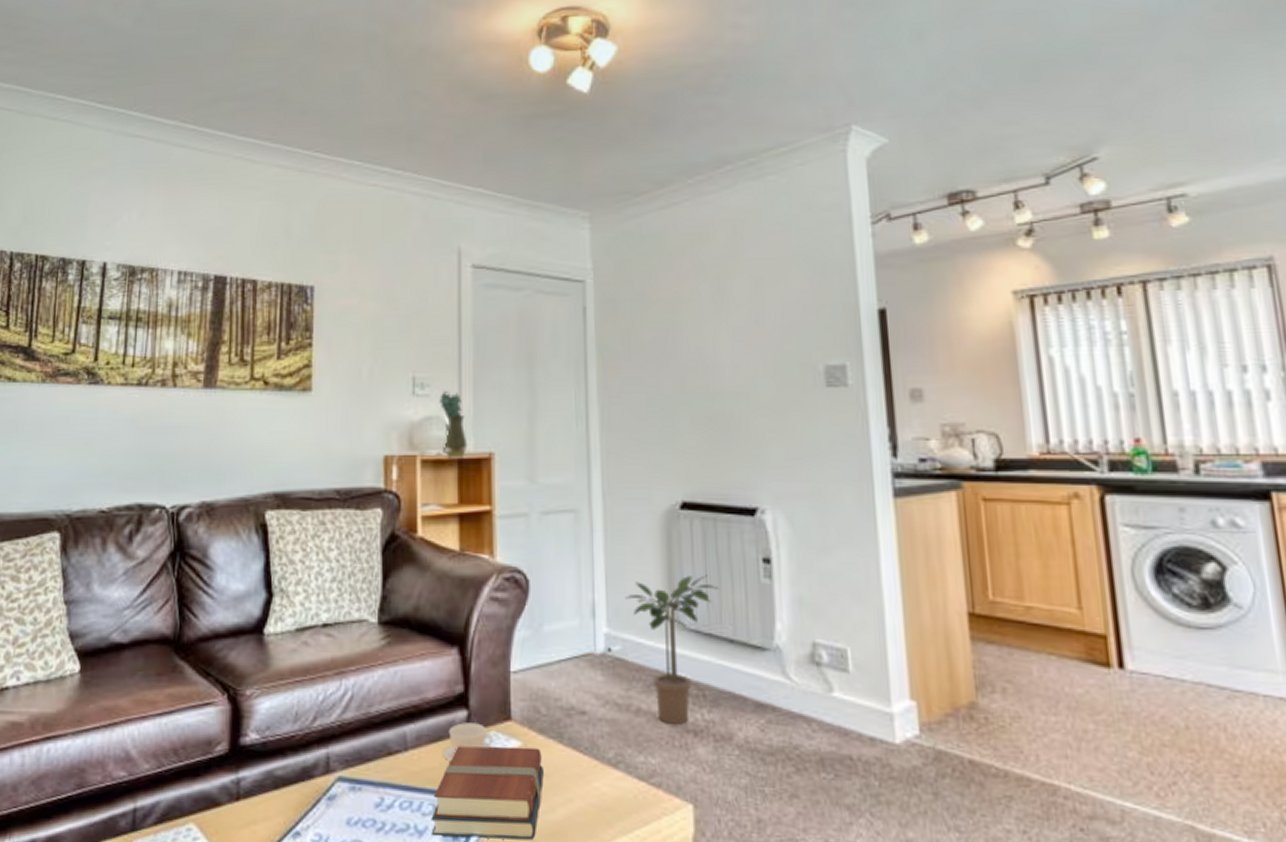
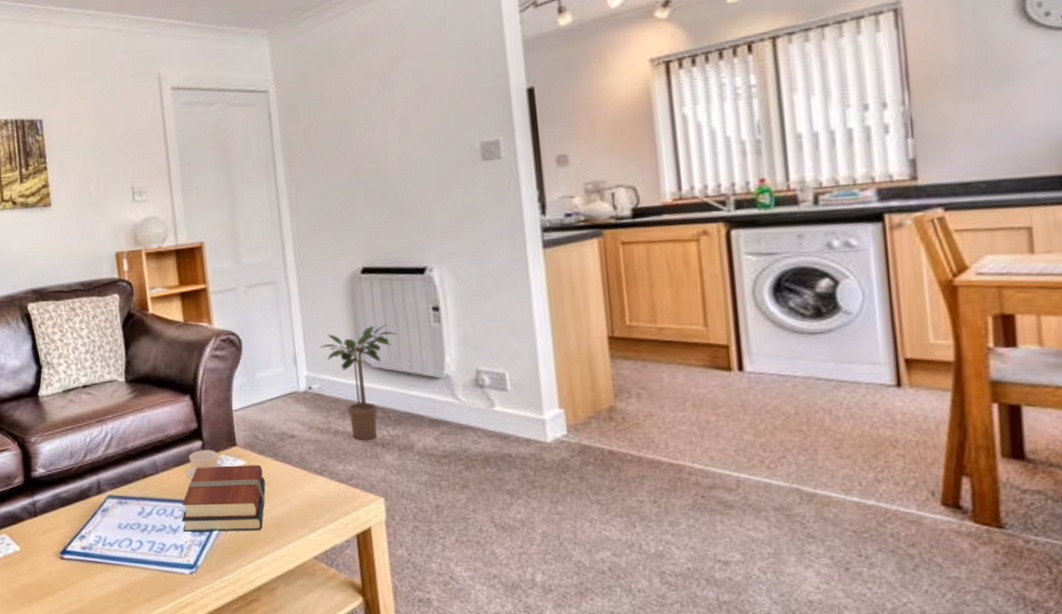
vase: present [440,390,468,458] -> none [155,195,182,250]

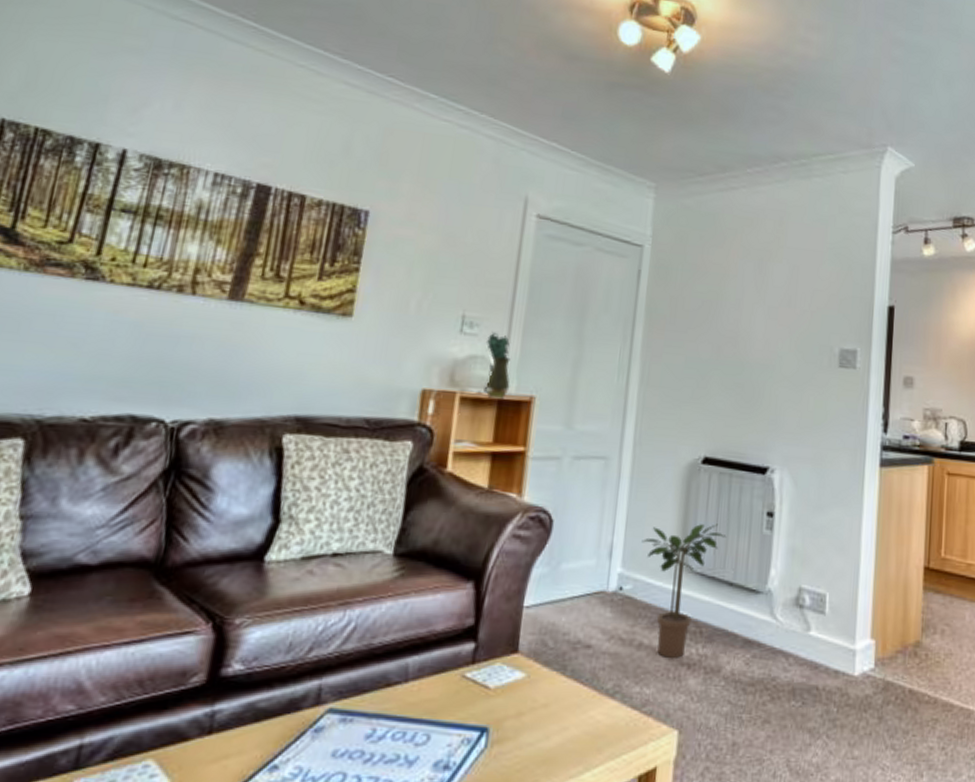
vase: none [155,195,182,250] -> present [485,331,511,399]
books: present [181,464,266,533] -> none [421,677,545,767]
teacup: present [185,450,224,478] -> none [443,655,498,692]

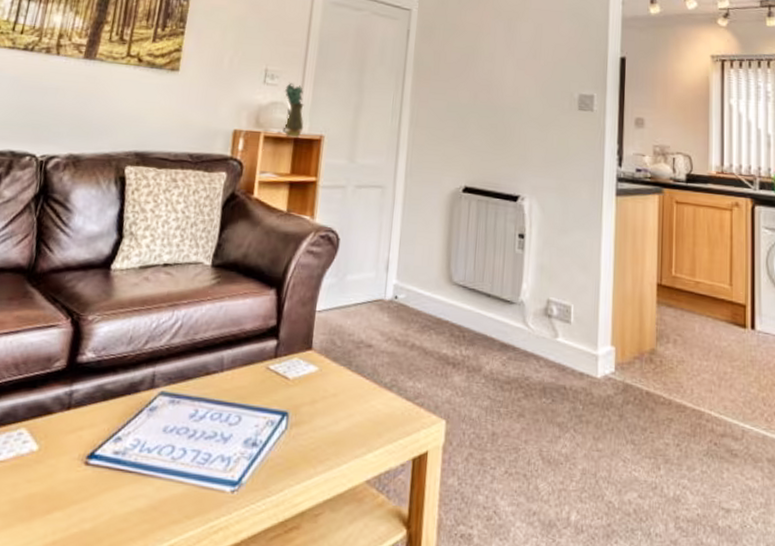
potted plant: present [642,524,727,659] -> none [413,243,485,359]

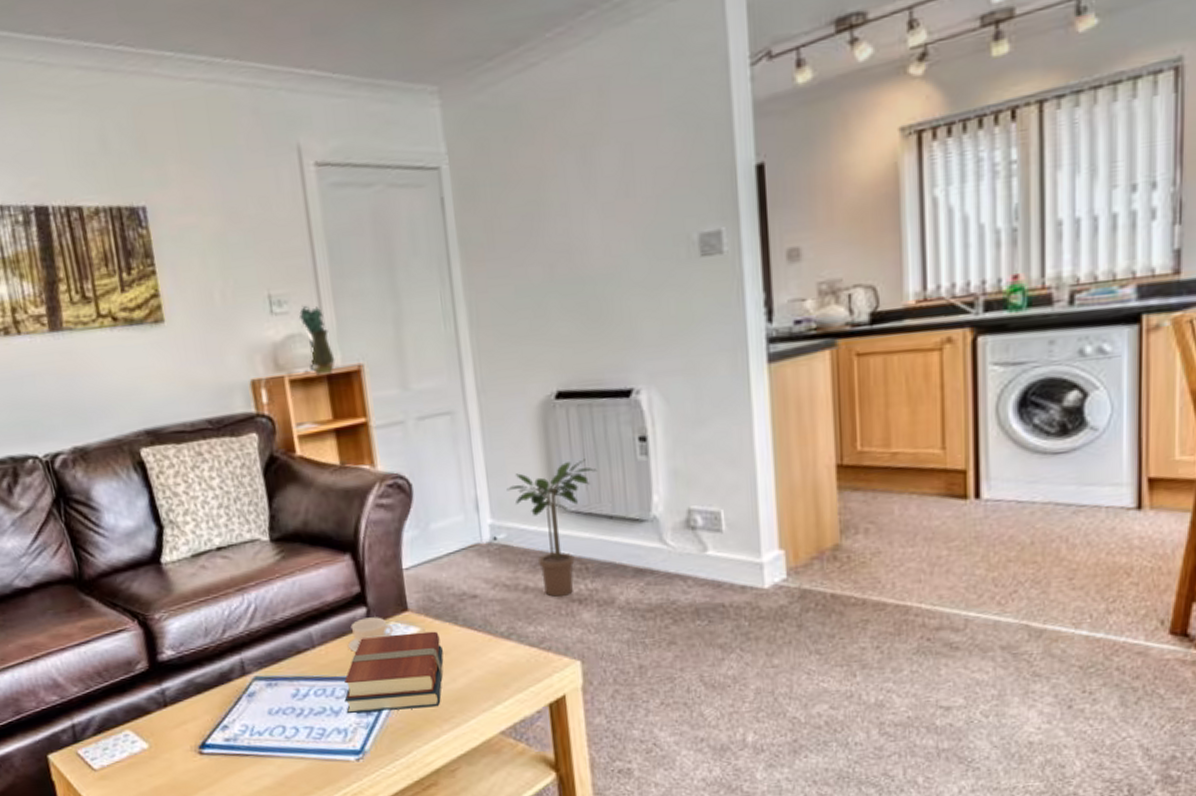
books: none [234,369,334,447] -> present [344,631,444,714]
teacup: none [252,350,296,381] -> present [347,617,394,652]
potted plant: none [413,243,485,359] -> present [506,459,598,598]

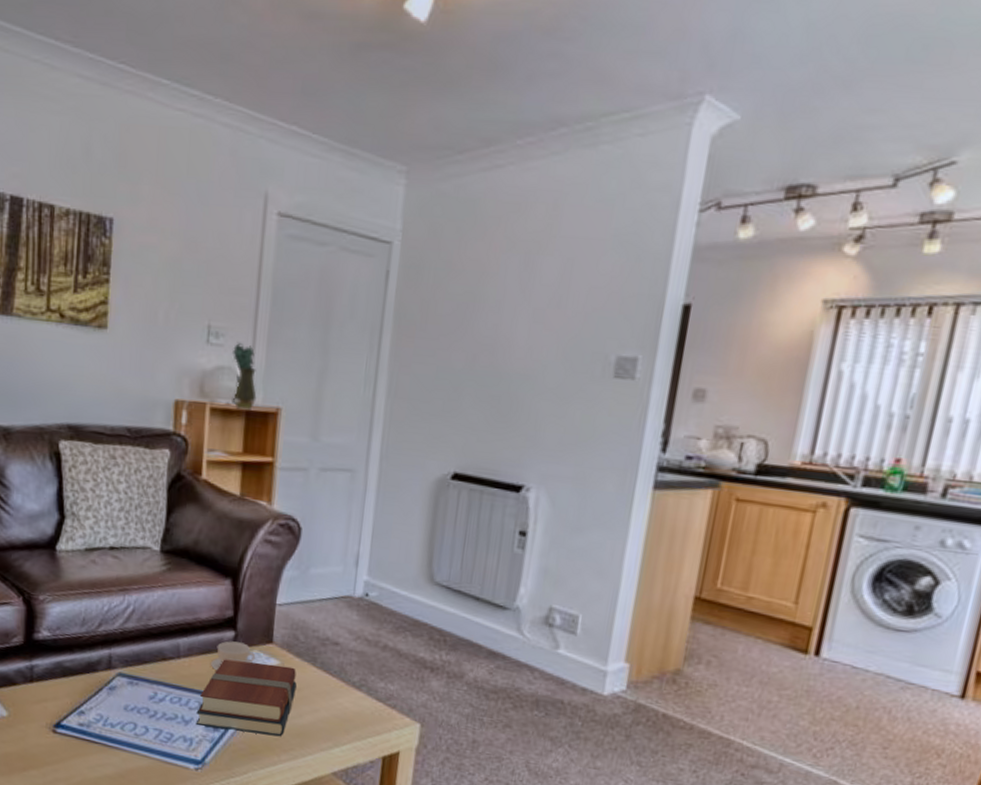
potted plant: present [506,459,598,598] -> none [387,539,475,662]

